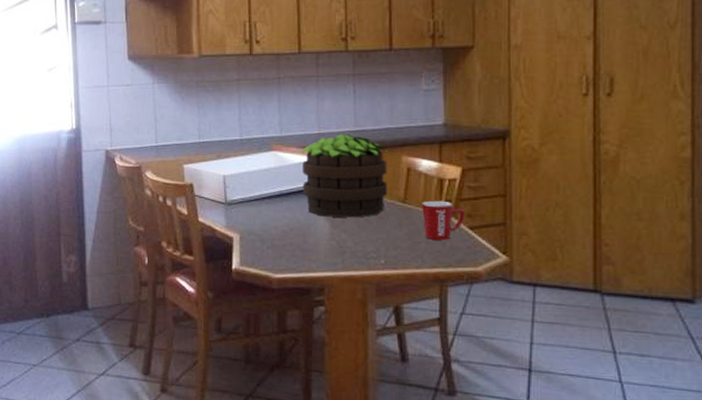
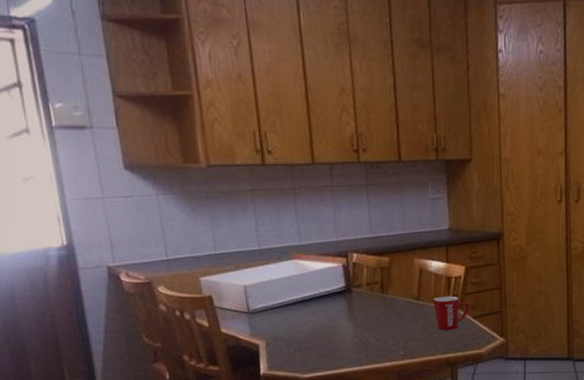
potted plant: present [301,134,387,218] -> none [321,241,403,318]

